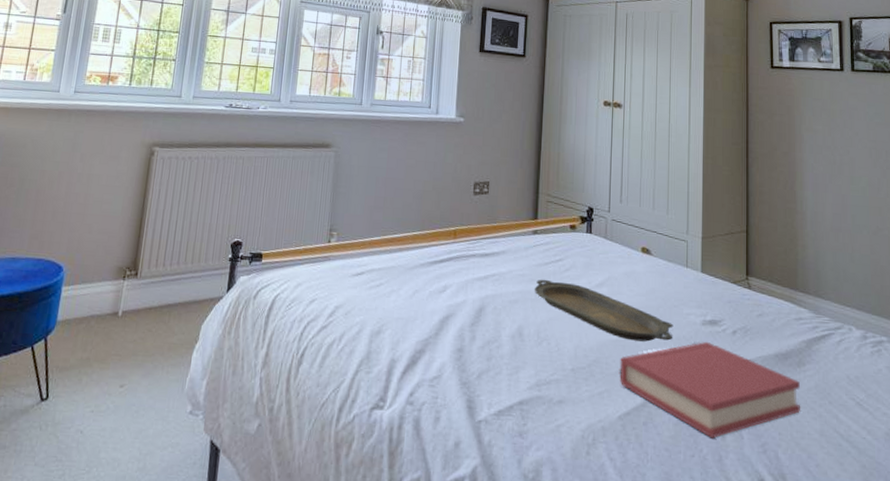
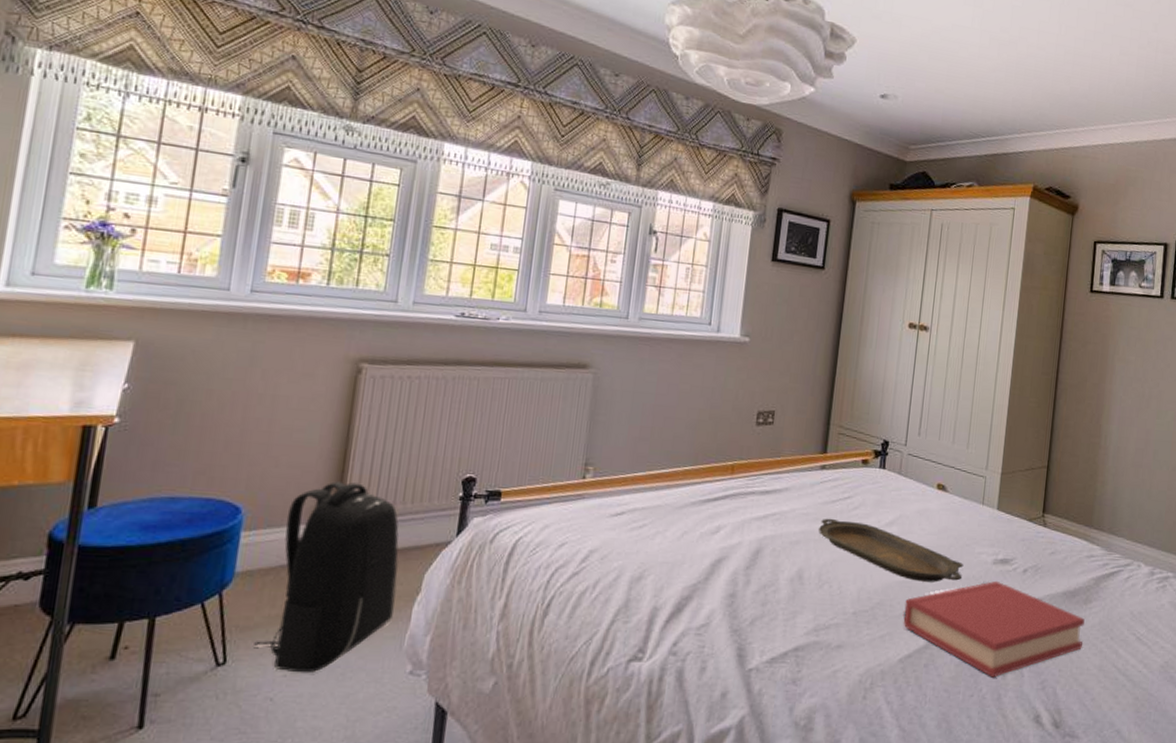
backpack: none [69,245,182,410] -> present [254,481,399,674]

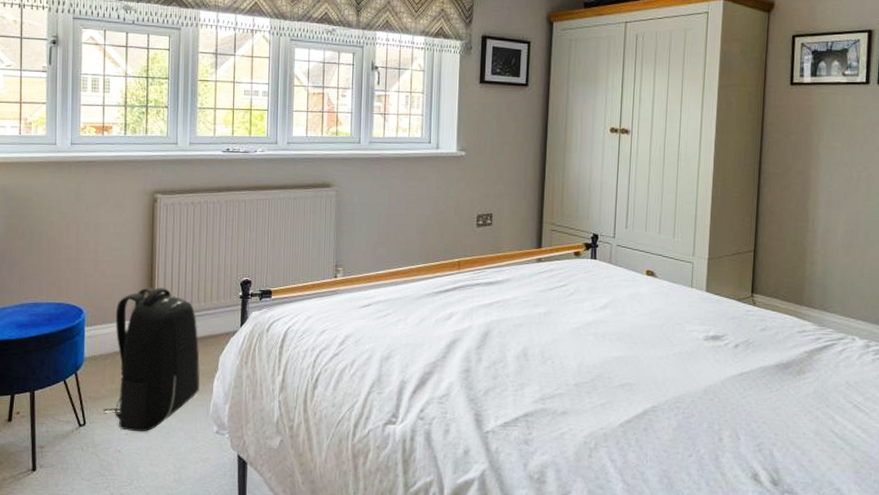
serving tray: present [819,518,964,582] -> none [539,303,676,357]
hardback book: present [903,580,1085,678] -> none [621,355,799,440]

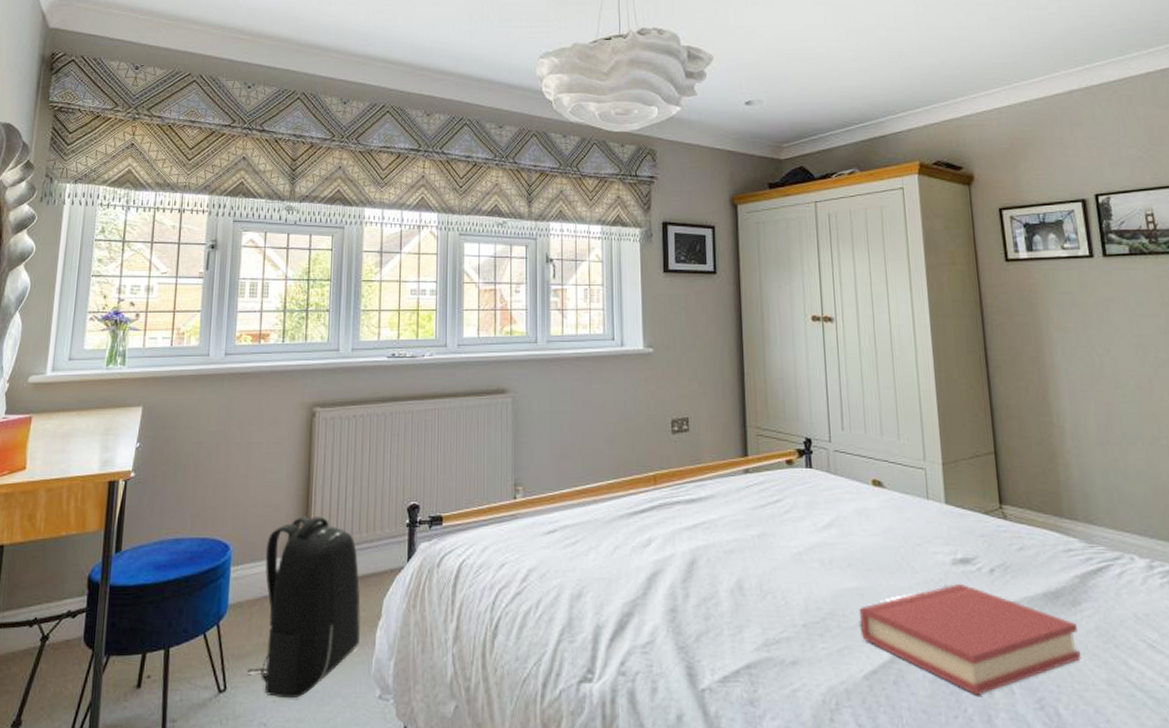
hardback book: none [621,355,799,440] -> present [859,583,1082,696]

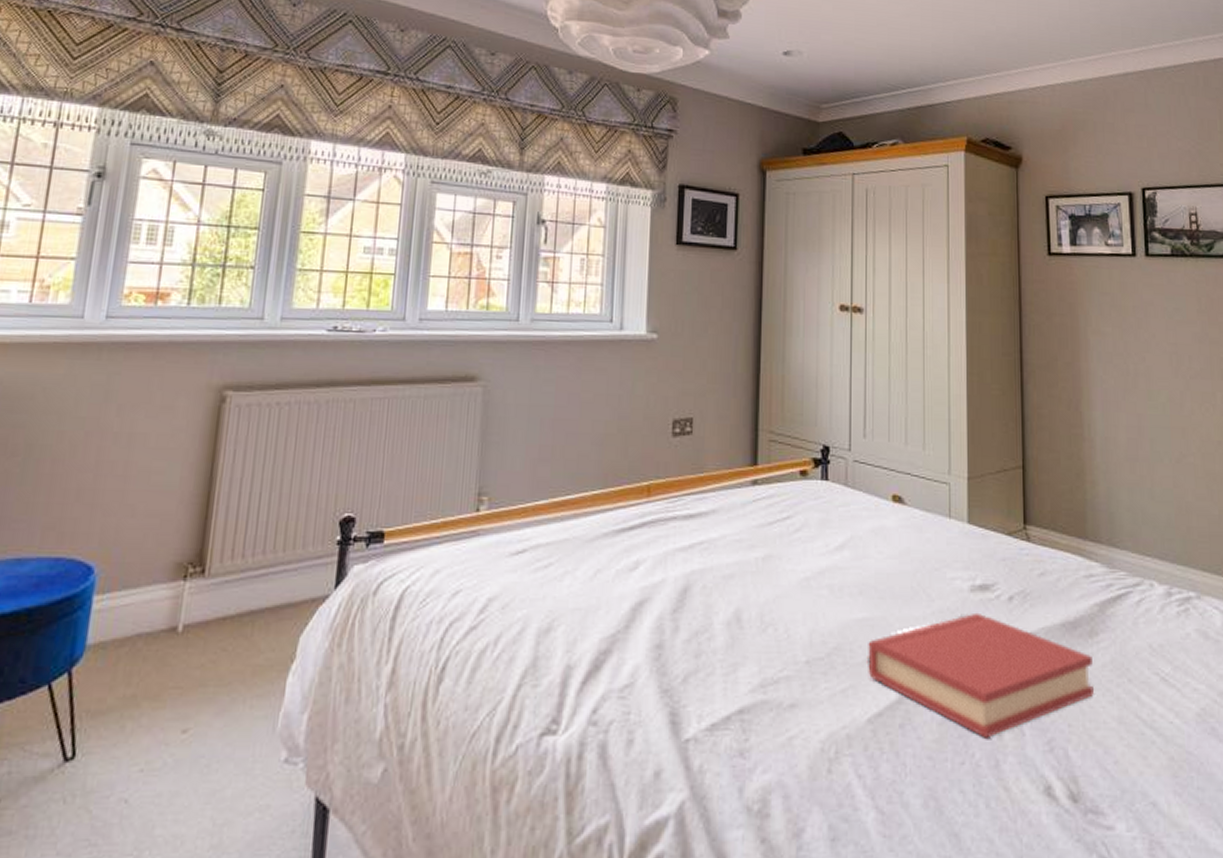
backpack: present [247,516,361,699] -> none [107,530,270,767]

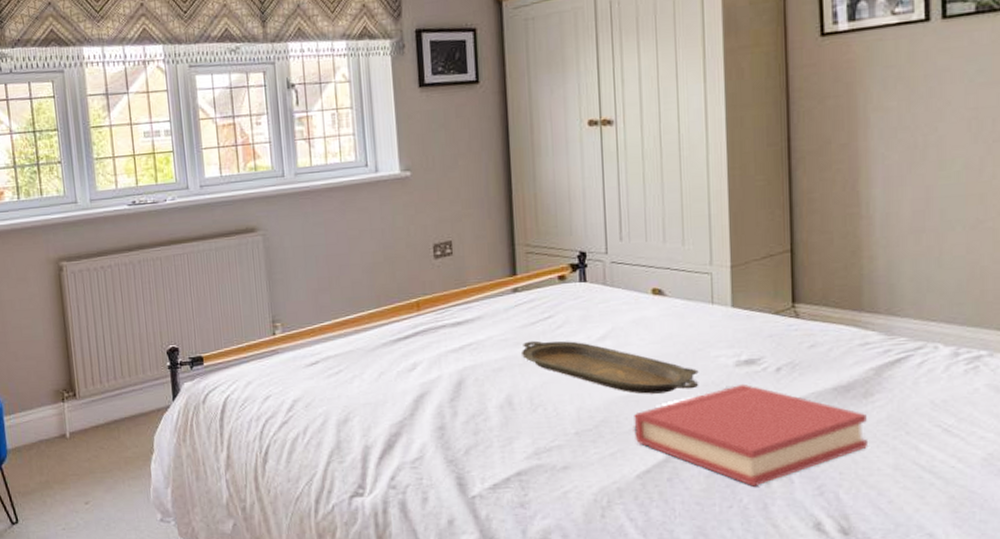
serving tray: none [756,544,935,618] -> present [522,340,699,394]

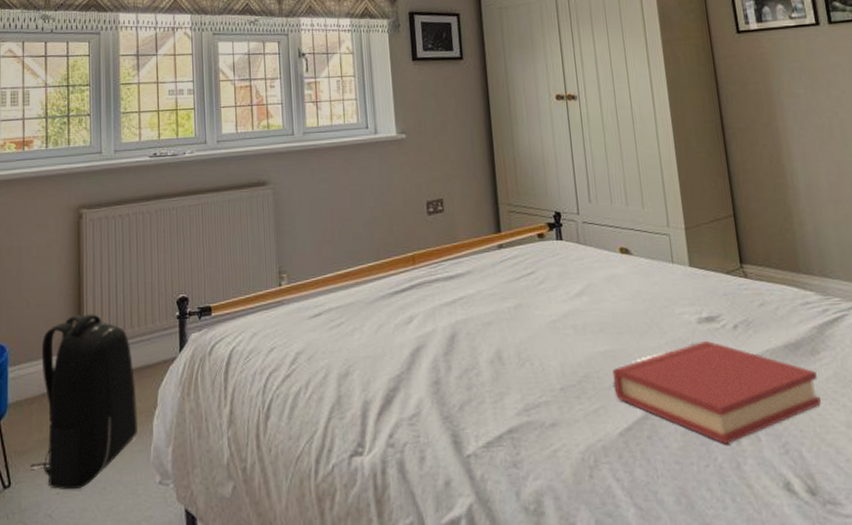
backpack: none [34,365,136,526] -> present [30,314,137,490]
serving tray: present [522,340,699,394] -> none [508,295,667,350]

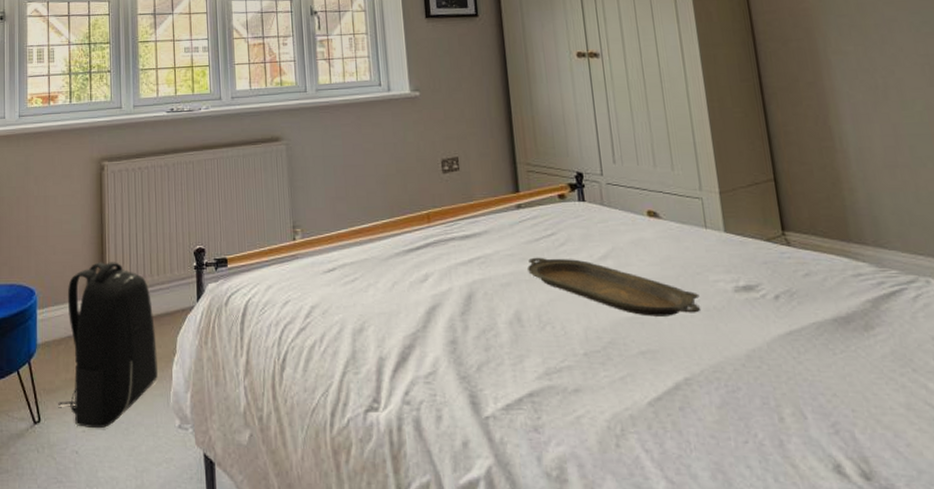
serving tray: none [508,295,667,350] -> present [528,257,700,317]
hardback book: present [612,340,822,445] -> none [640,310,877,421]

